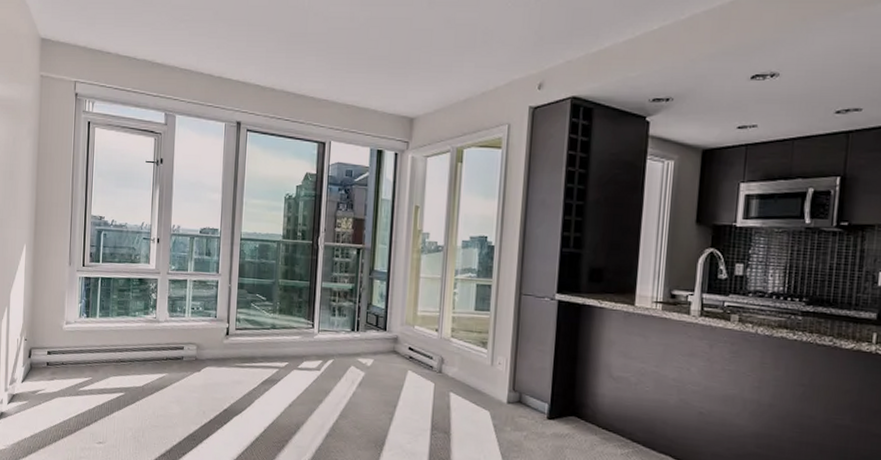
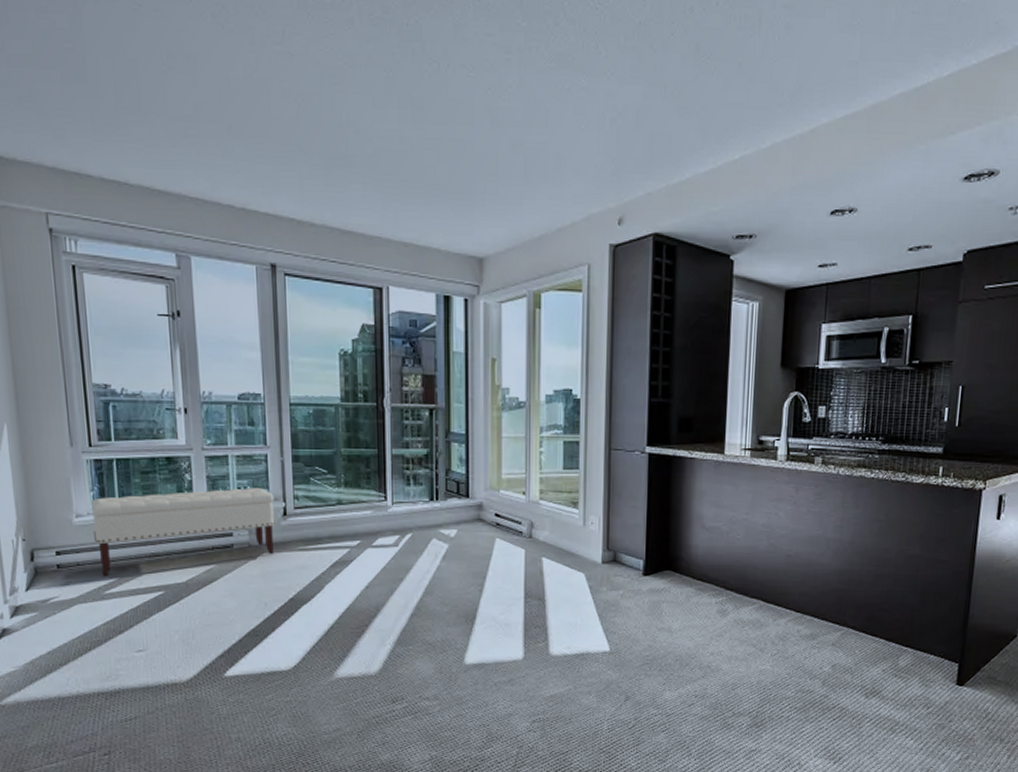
bench: none [76,308,220,375] -> present [90,488,275,576]

